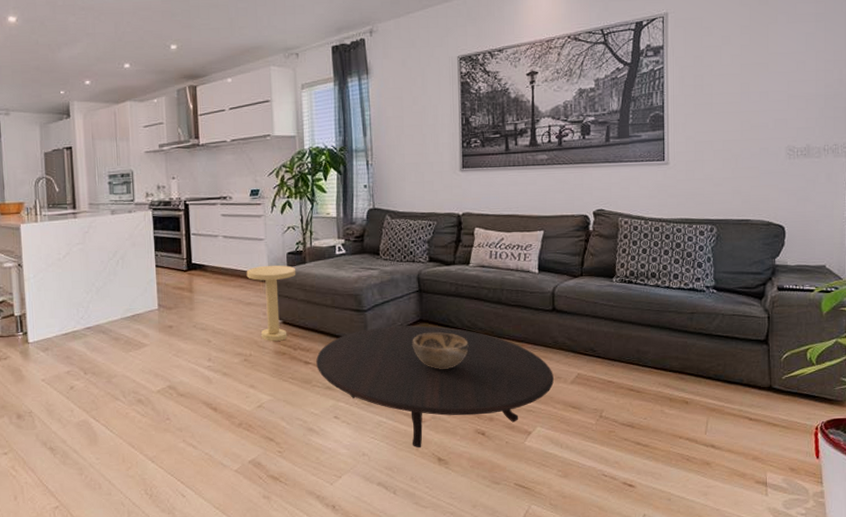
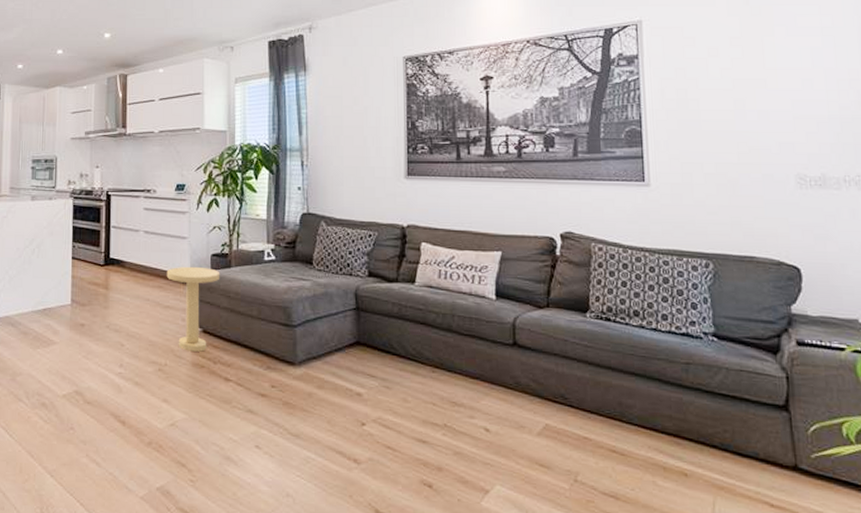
table: present [316,325,554,447] -> none [238,346,516,494]
decorative bowl: present [412,332,469,369] -> none [347,358,413,403]

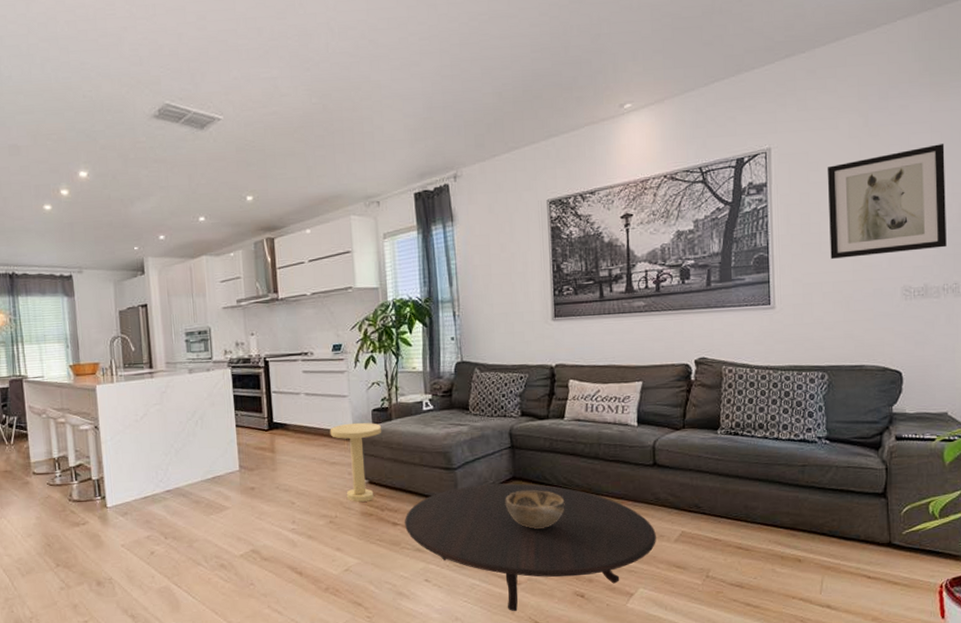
table: none [238,346,516,494] -> present [405,483,656,611]
decorative bowl: none [347,358,413,403] -> present [505,490,565,529]
wall art: none [704,28,846,139] -> present [827,144,947,259]

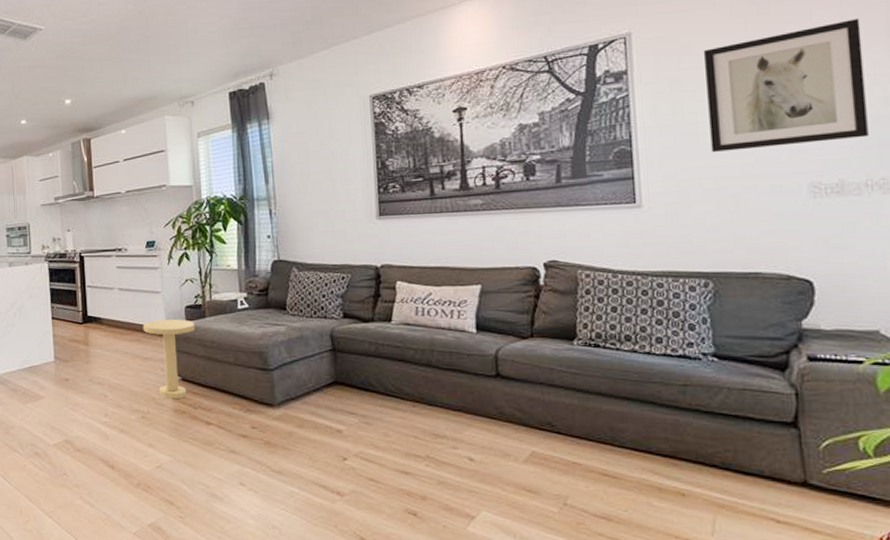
table: present [405,483,656,611] -> none [218,388,501,524]
decorative bowl: present [505,490,565,529] -> none [326,396,394,438]

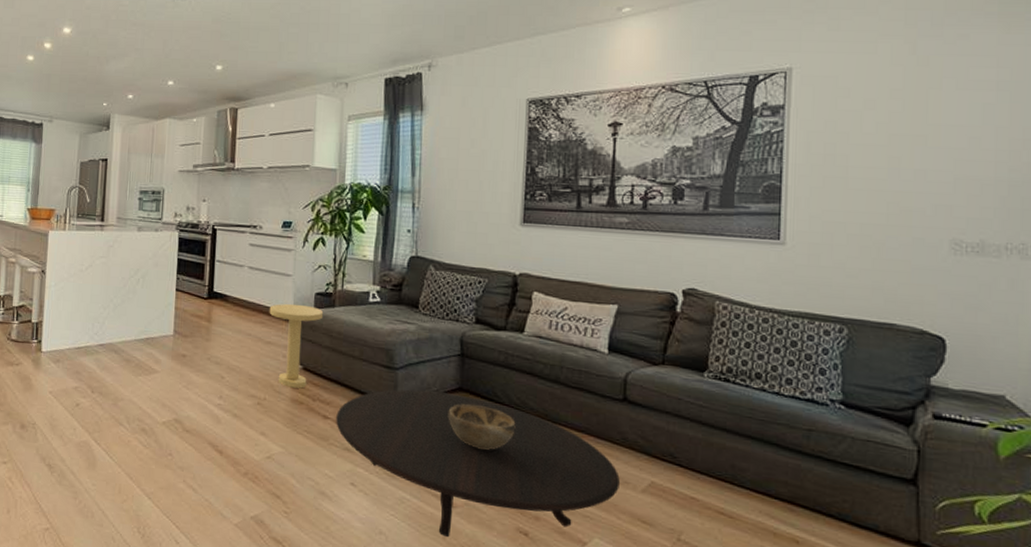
table: none [218,388,501,524] -> present [336,389,620,537]
decorative bowl: none [326,396,394,438] -> present [448,404,516,450]
wall art: present [703,19,869,152] -> none [859,82,1015,201]

